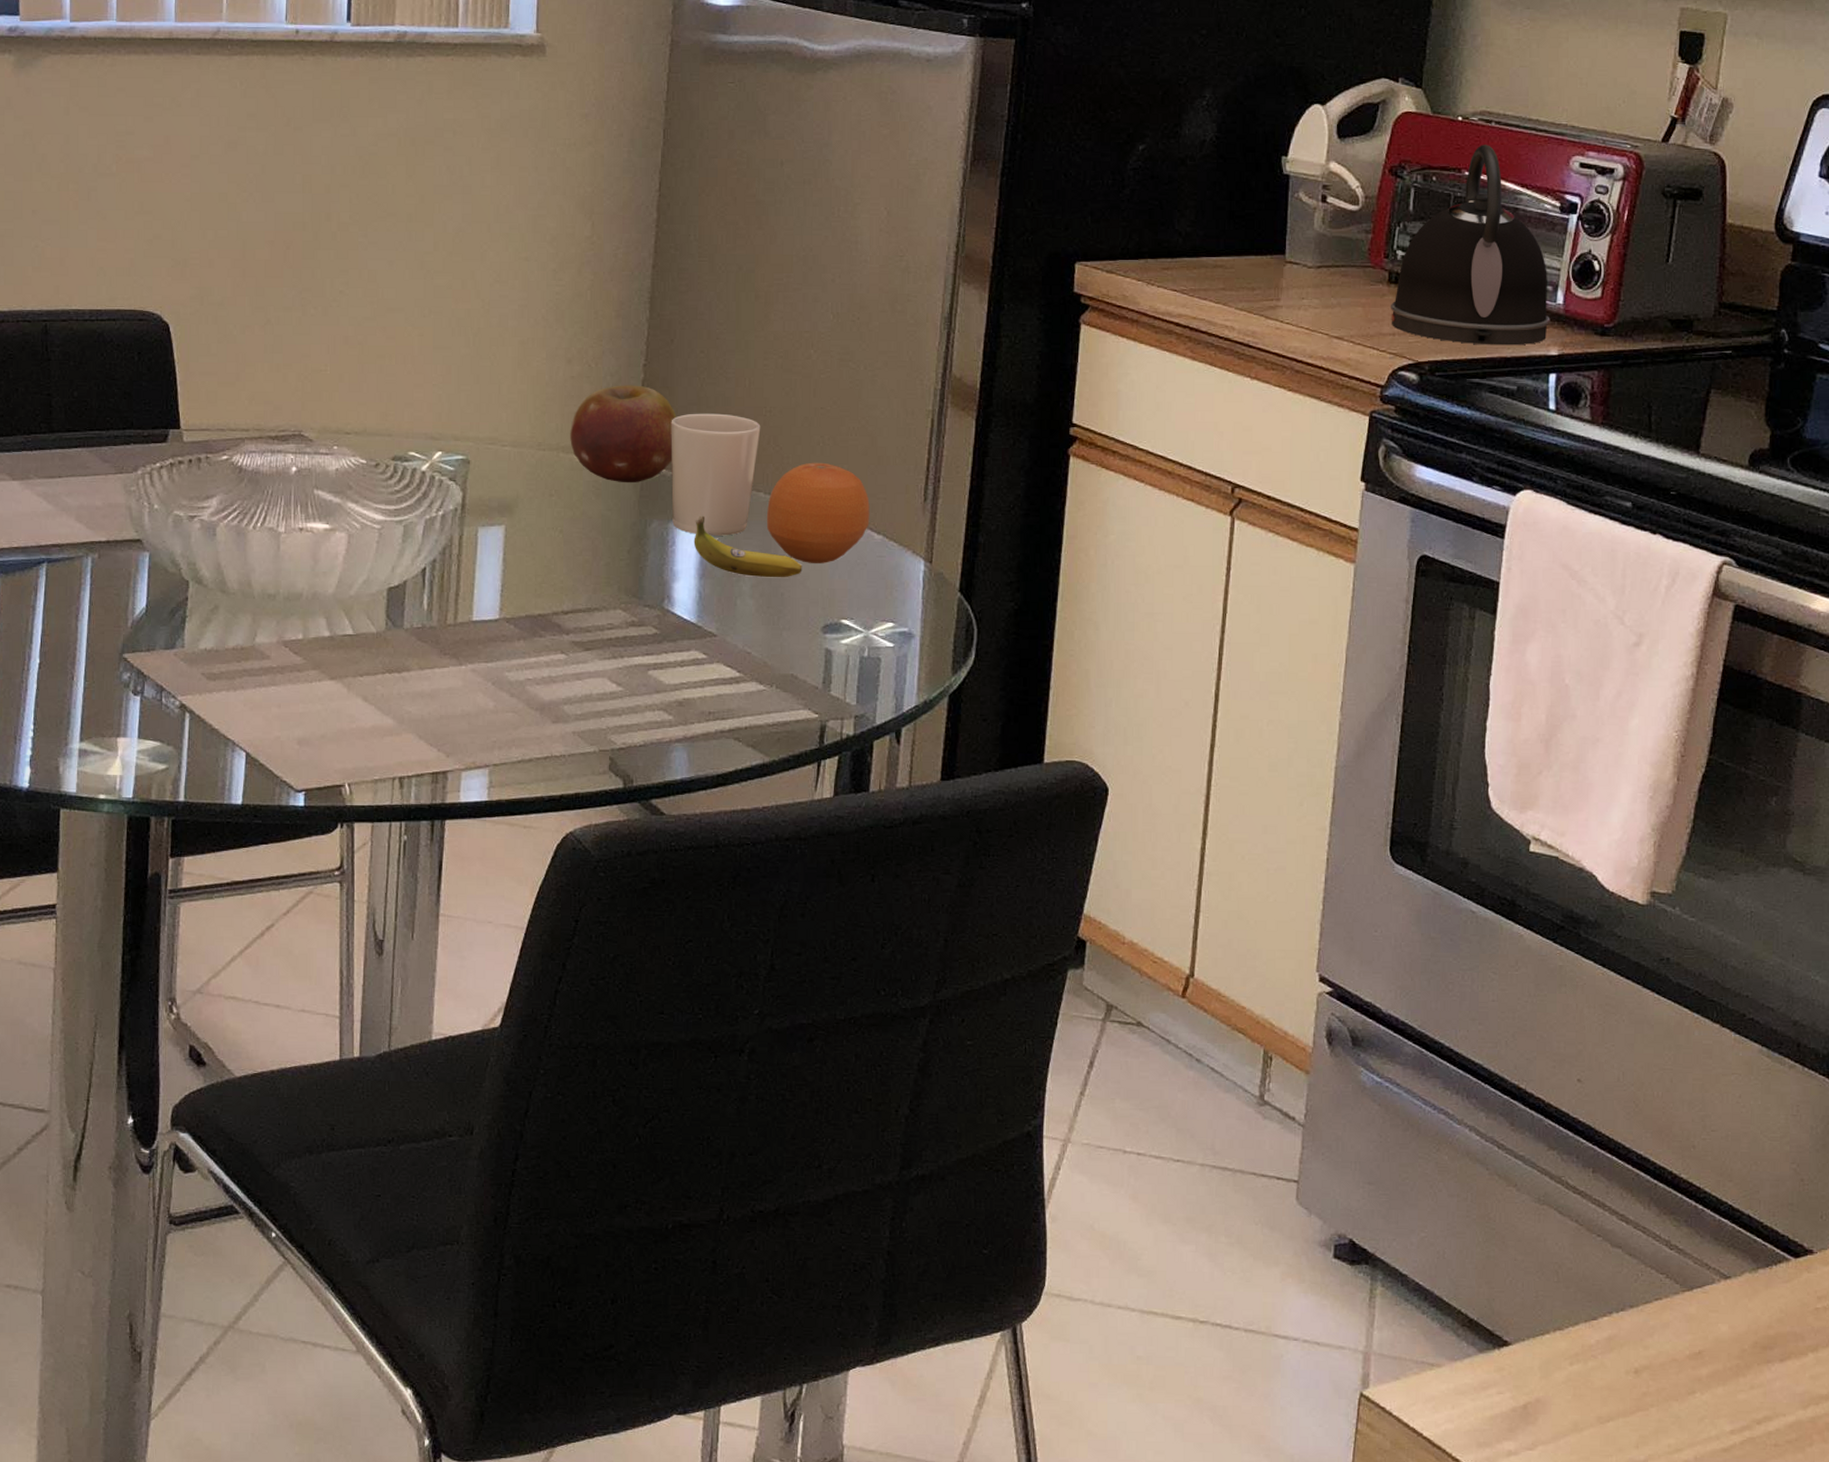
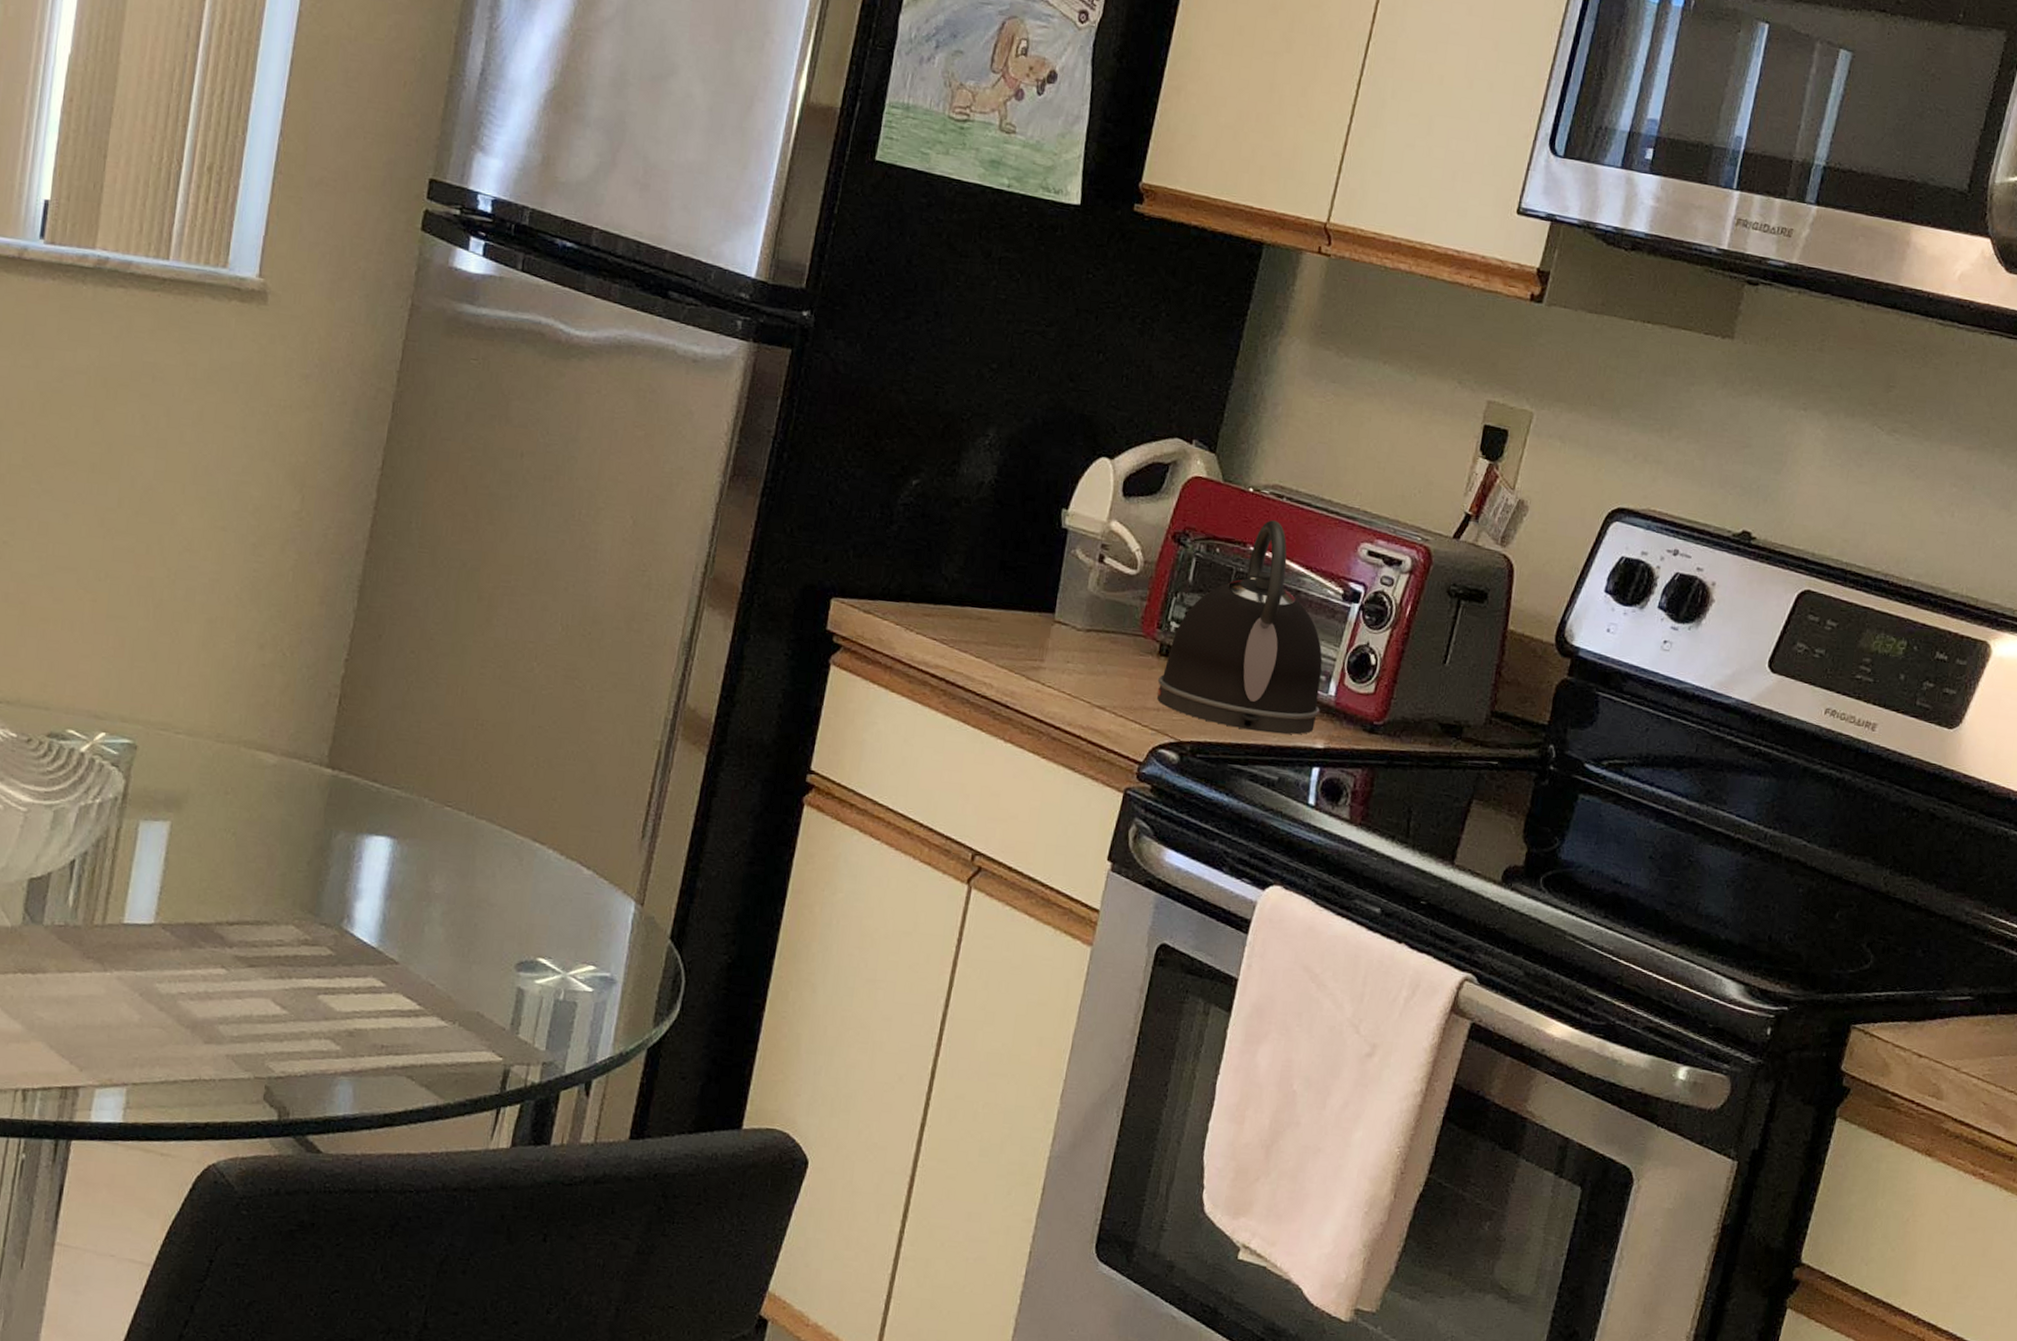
fruit: present [570,385,677,482] -> none [254,679,377,788]
mug: present [670,413,761,536] -> none [361,718,470,856]
fruit: present [693,515,803,578] -> none [382,831,501,907]
fruit: present [766,462,870,563] -> none [466,784,582,896]

